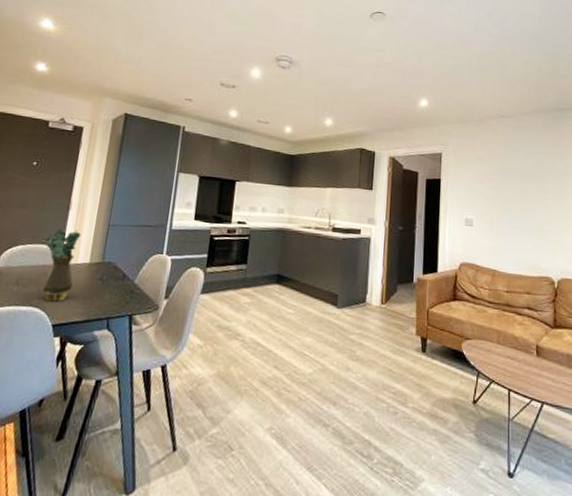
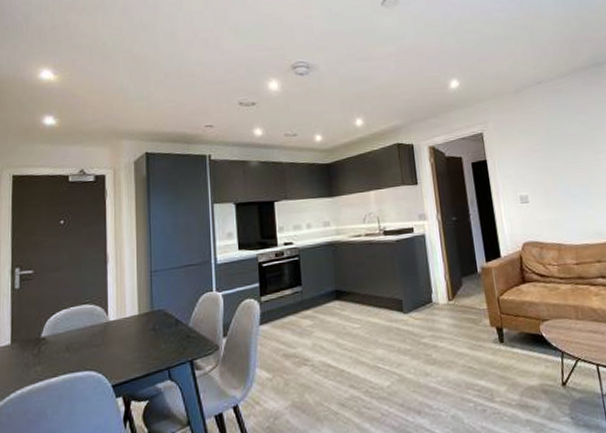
vase: present [41,227,82,302] -> none [88,283,125,362]

